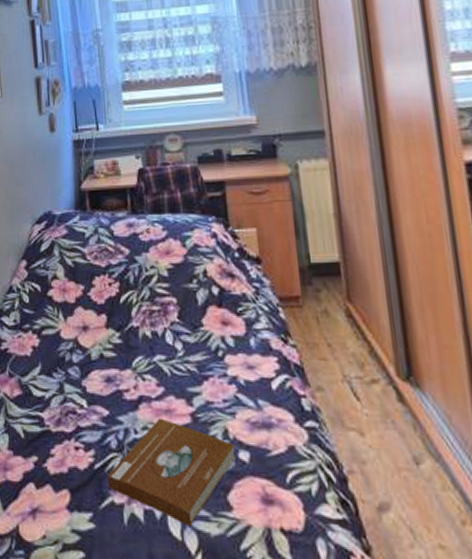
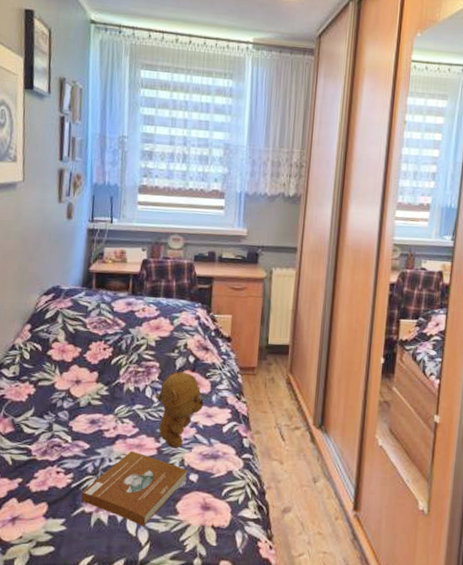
stuffed bear: none [177,300,241,414] -> present [155,366,204,448]

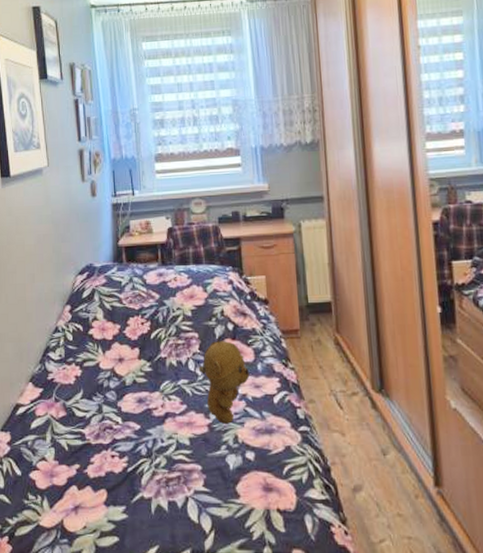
book: present [81,451,188,527] -> none [139,429,244,513]

